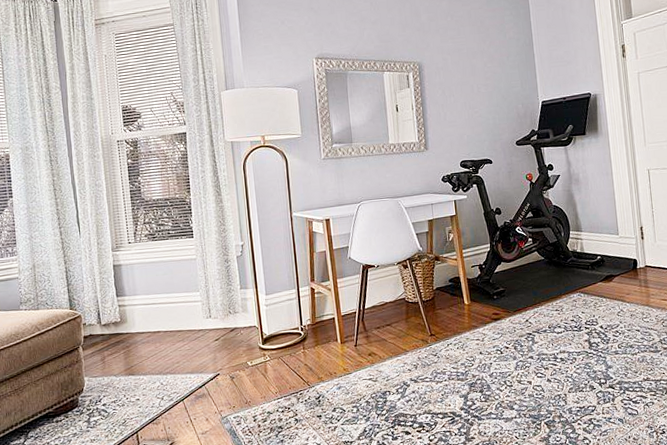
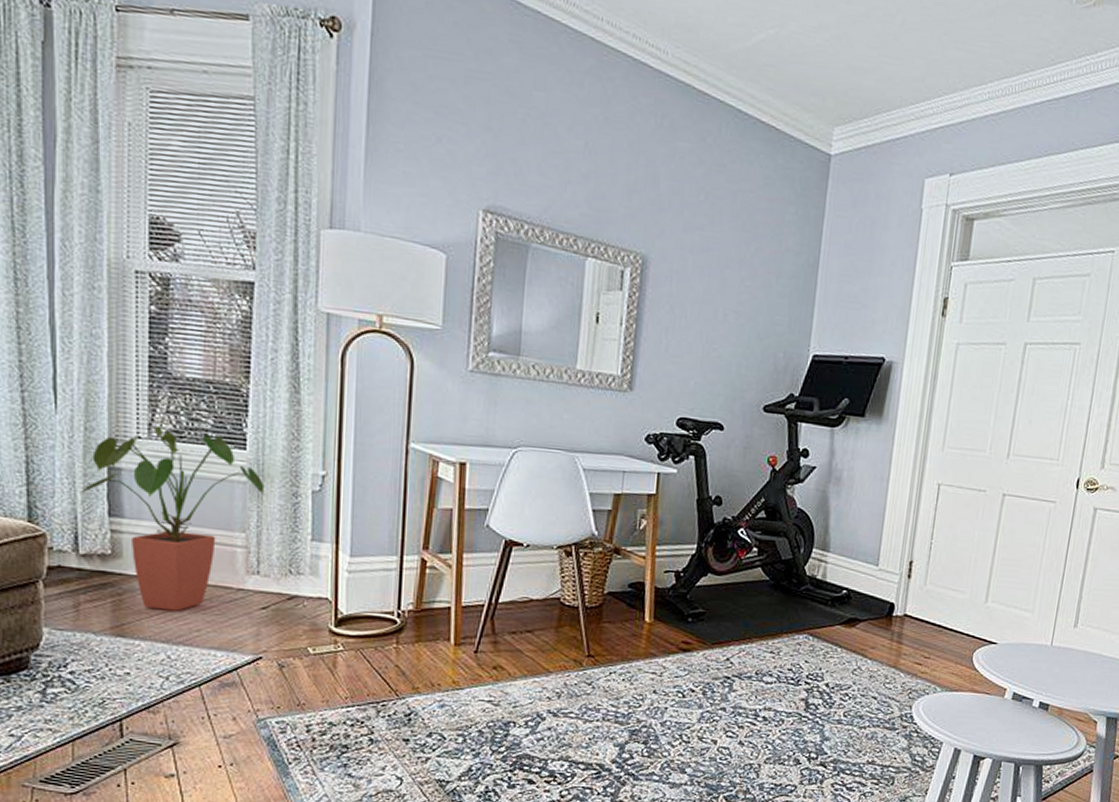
house plant: none [98,231,208,353] -> present [79,425,265,611]

